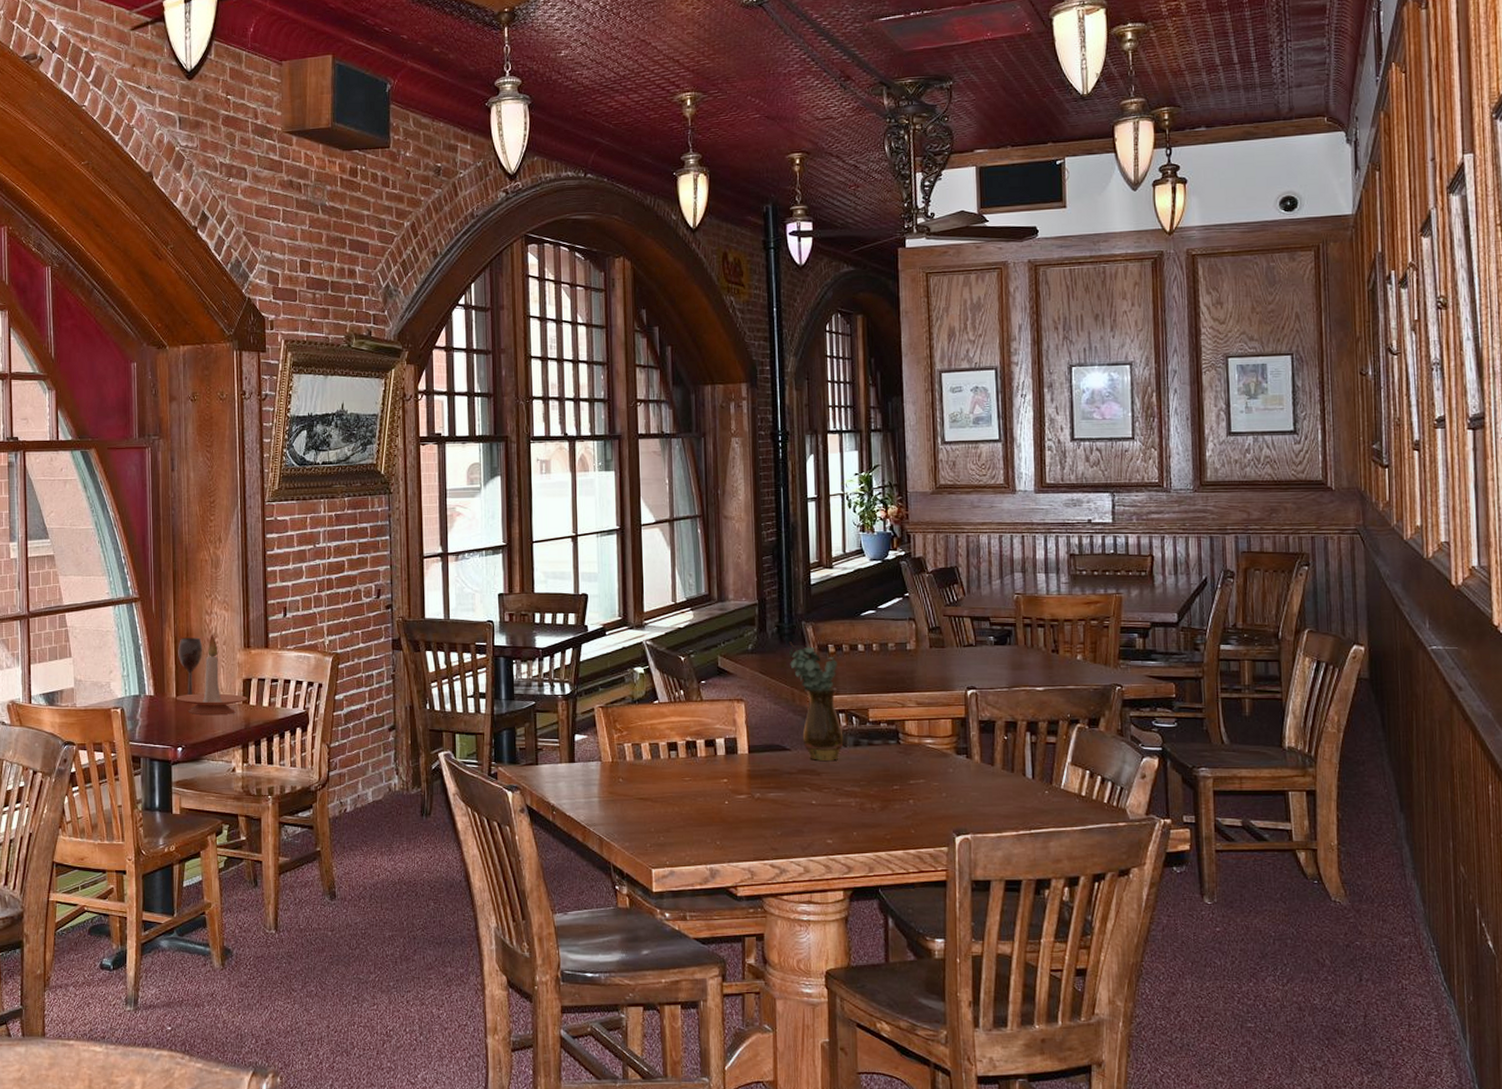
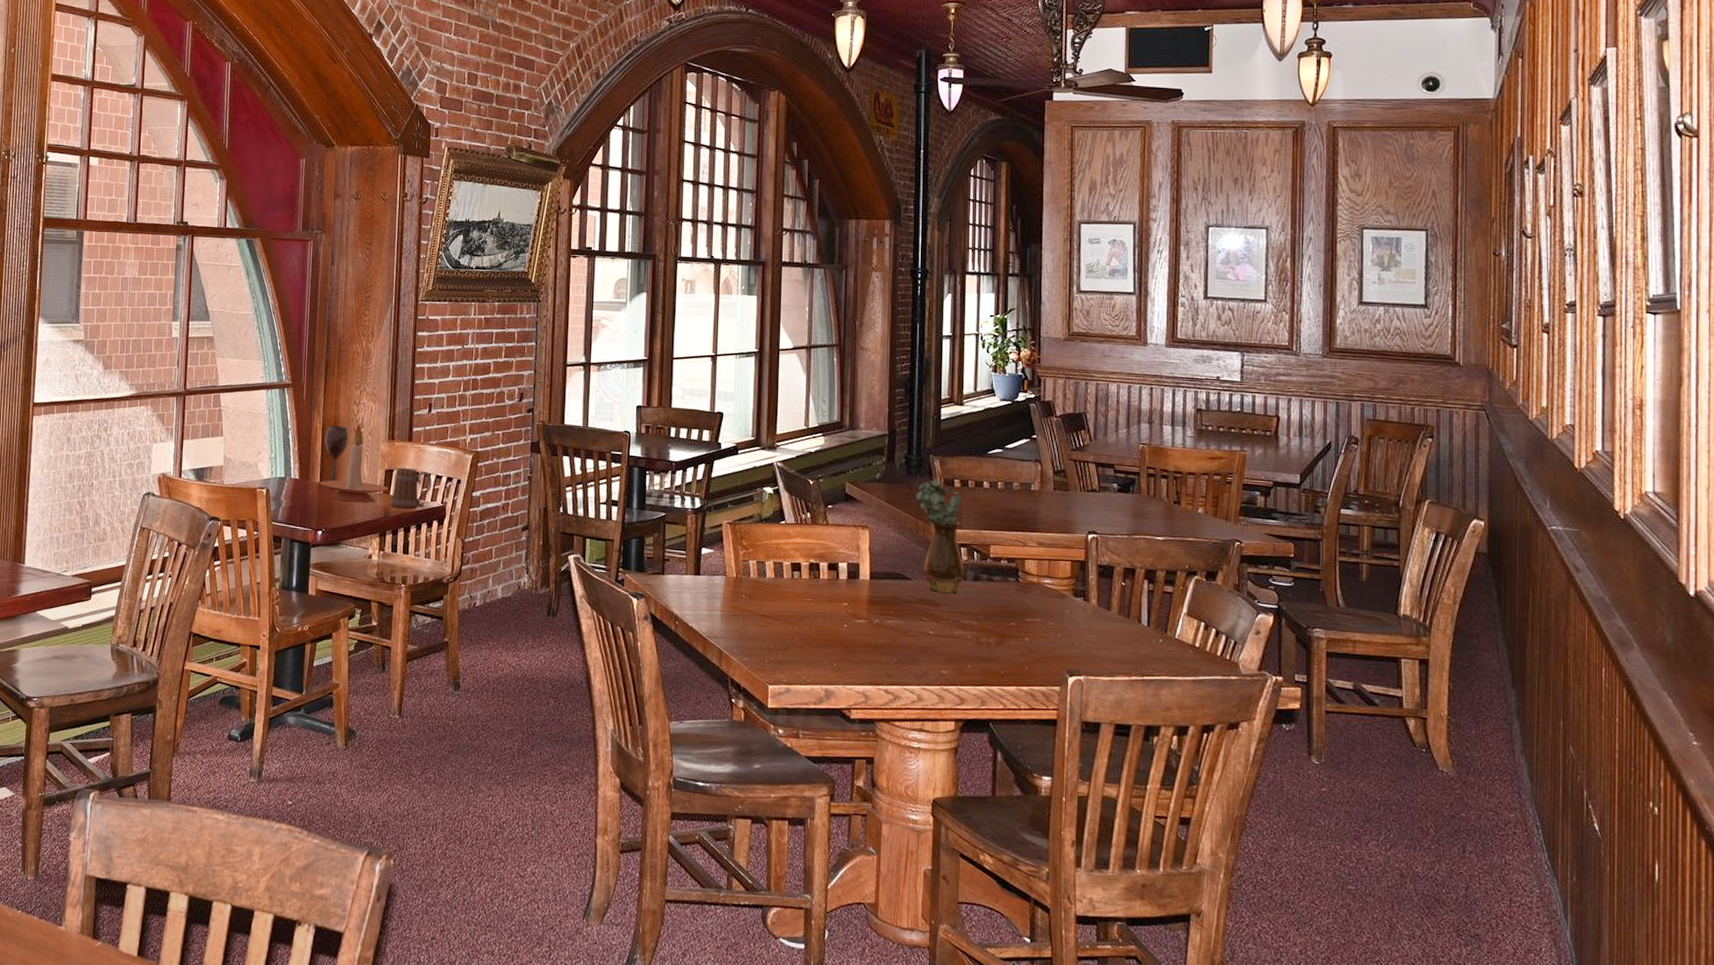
beer mug: none [251,675,292,719] -> present [390,467,432,510]

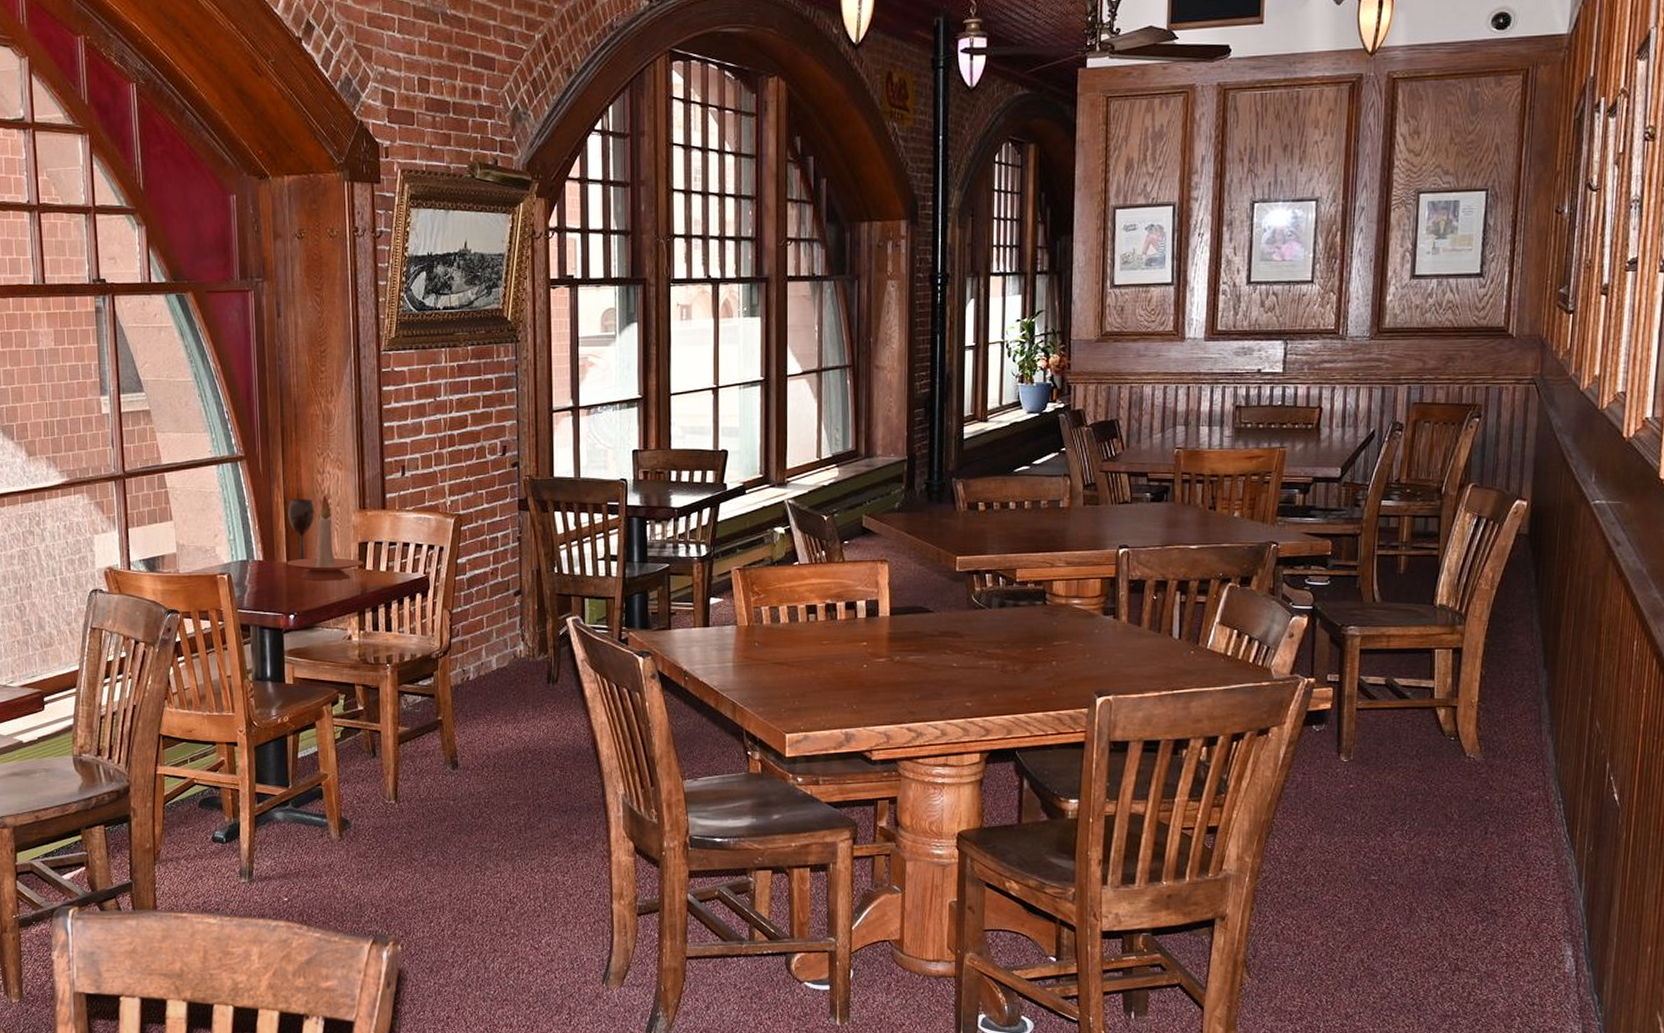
beer mug: present [390,467,432,510] -> none [367,538,411,584]
vase: present [916,474,964,593] -> none [937,500,989,622]

